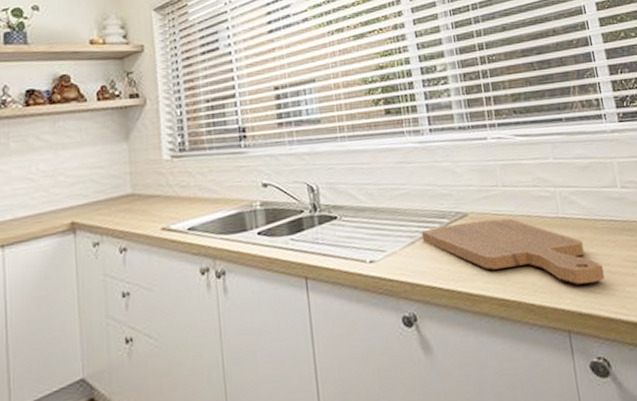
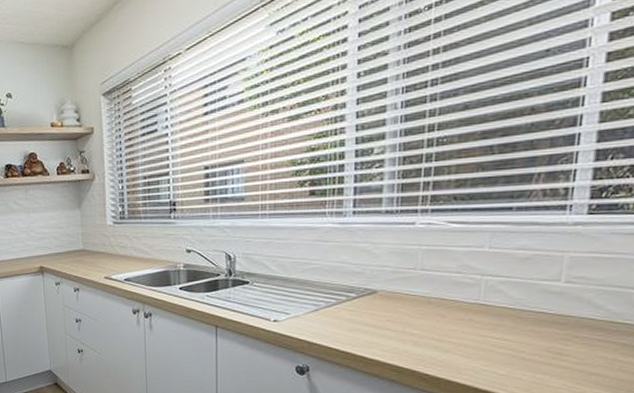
cutting board: present [421,217,605,285] -> none [326,298,516,365]

